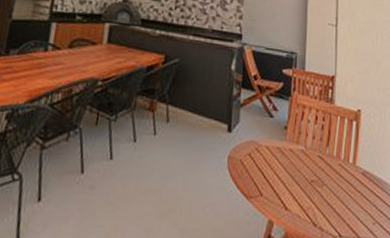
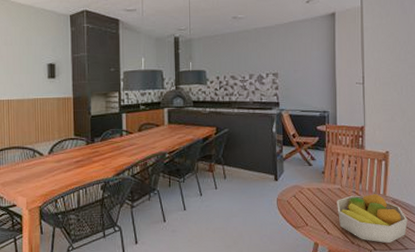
fruit bowl: none [298,160,379,228] -> present [337,193,408,243]

